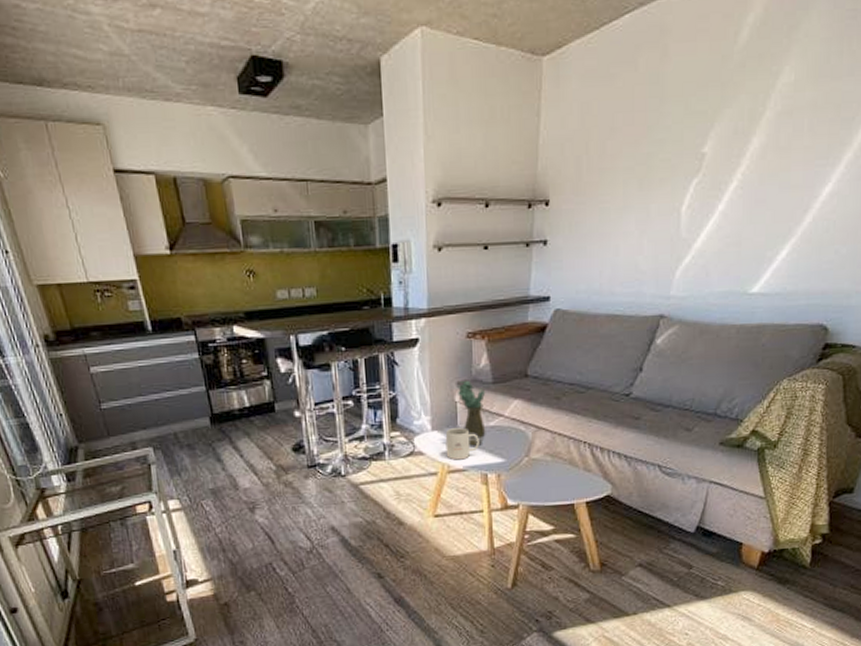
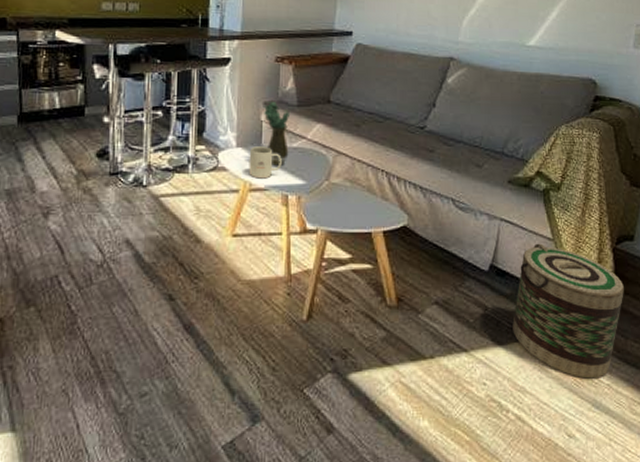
basket: none [717,502,838,625] -> present [512,243,624,379]

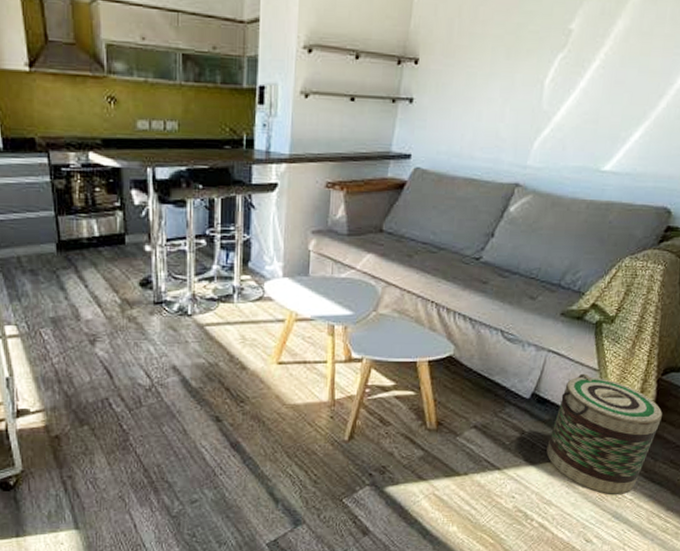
mug: present [249,146,282,179] -> none [295,277,329,309]
vase: present [263,99,291,166] -> none [311,227,340,296]

